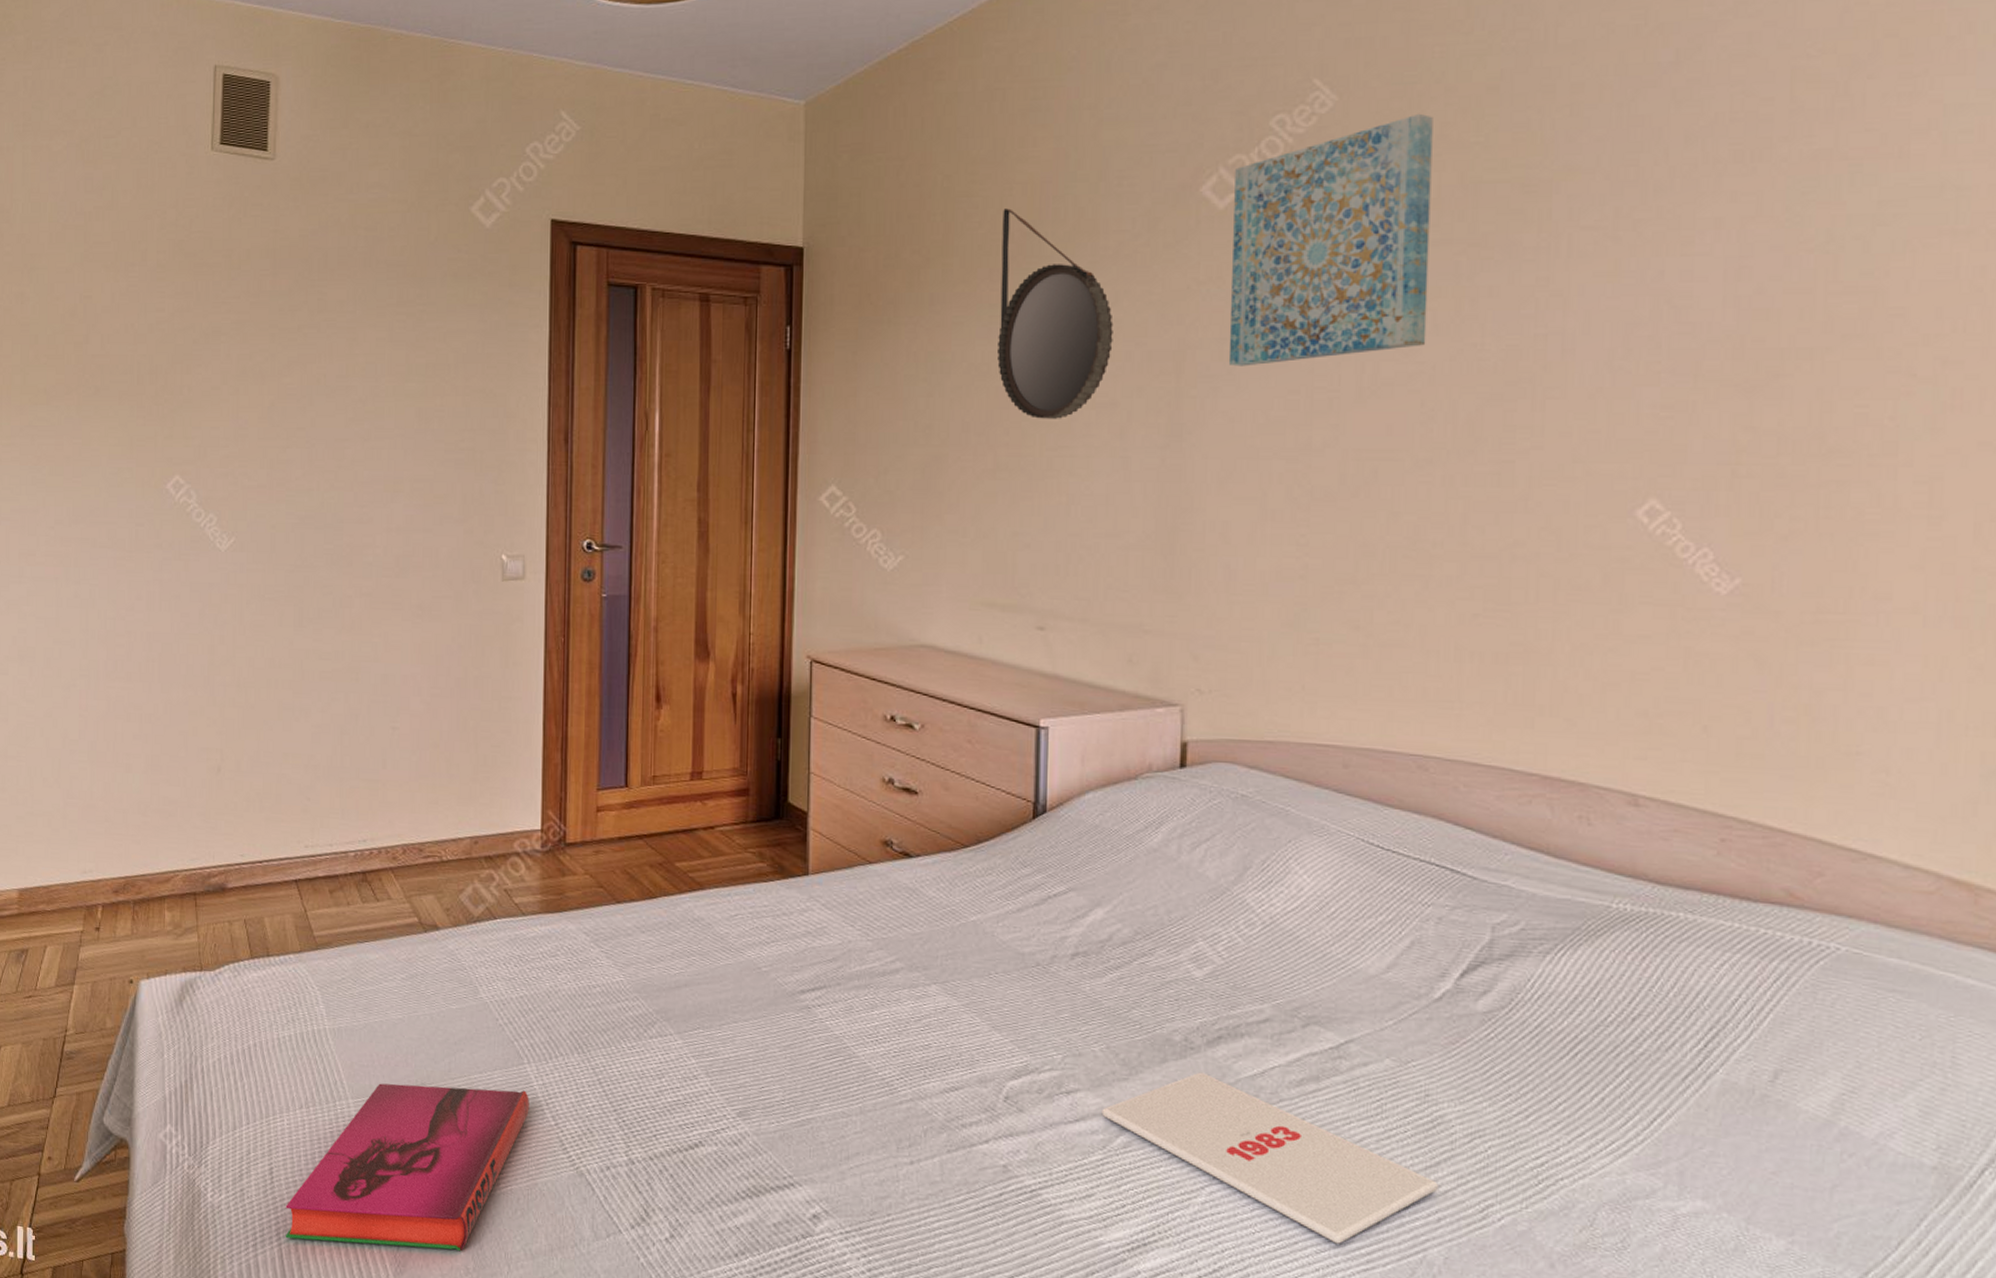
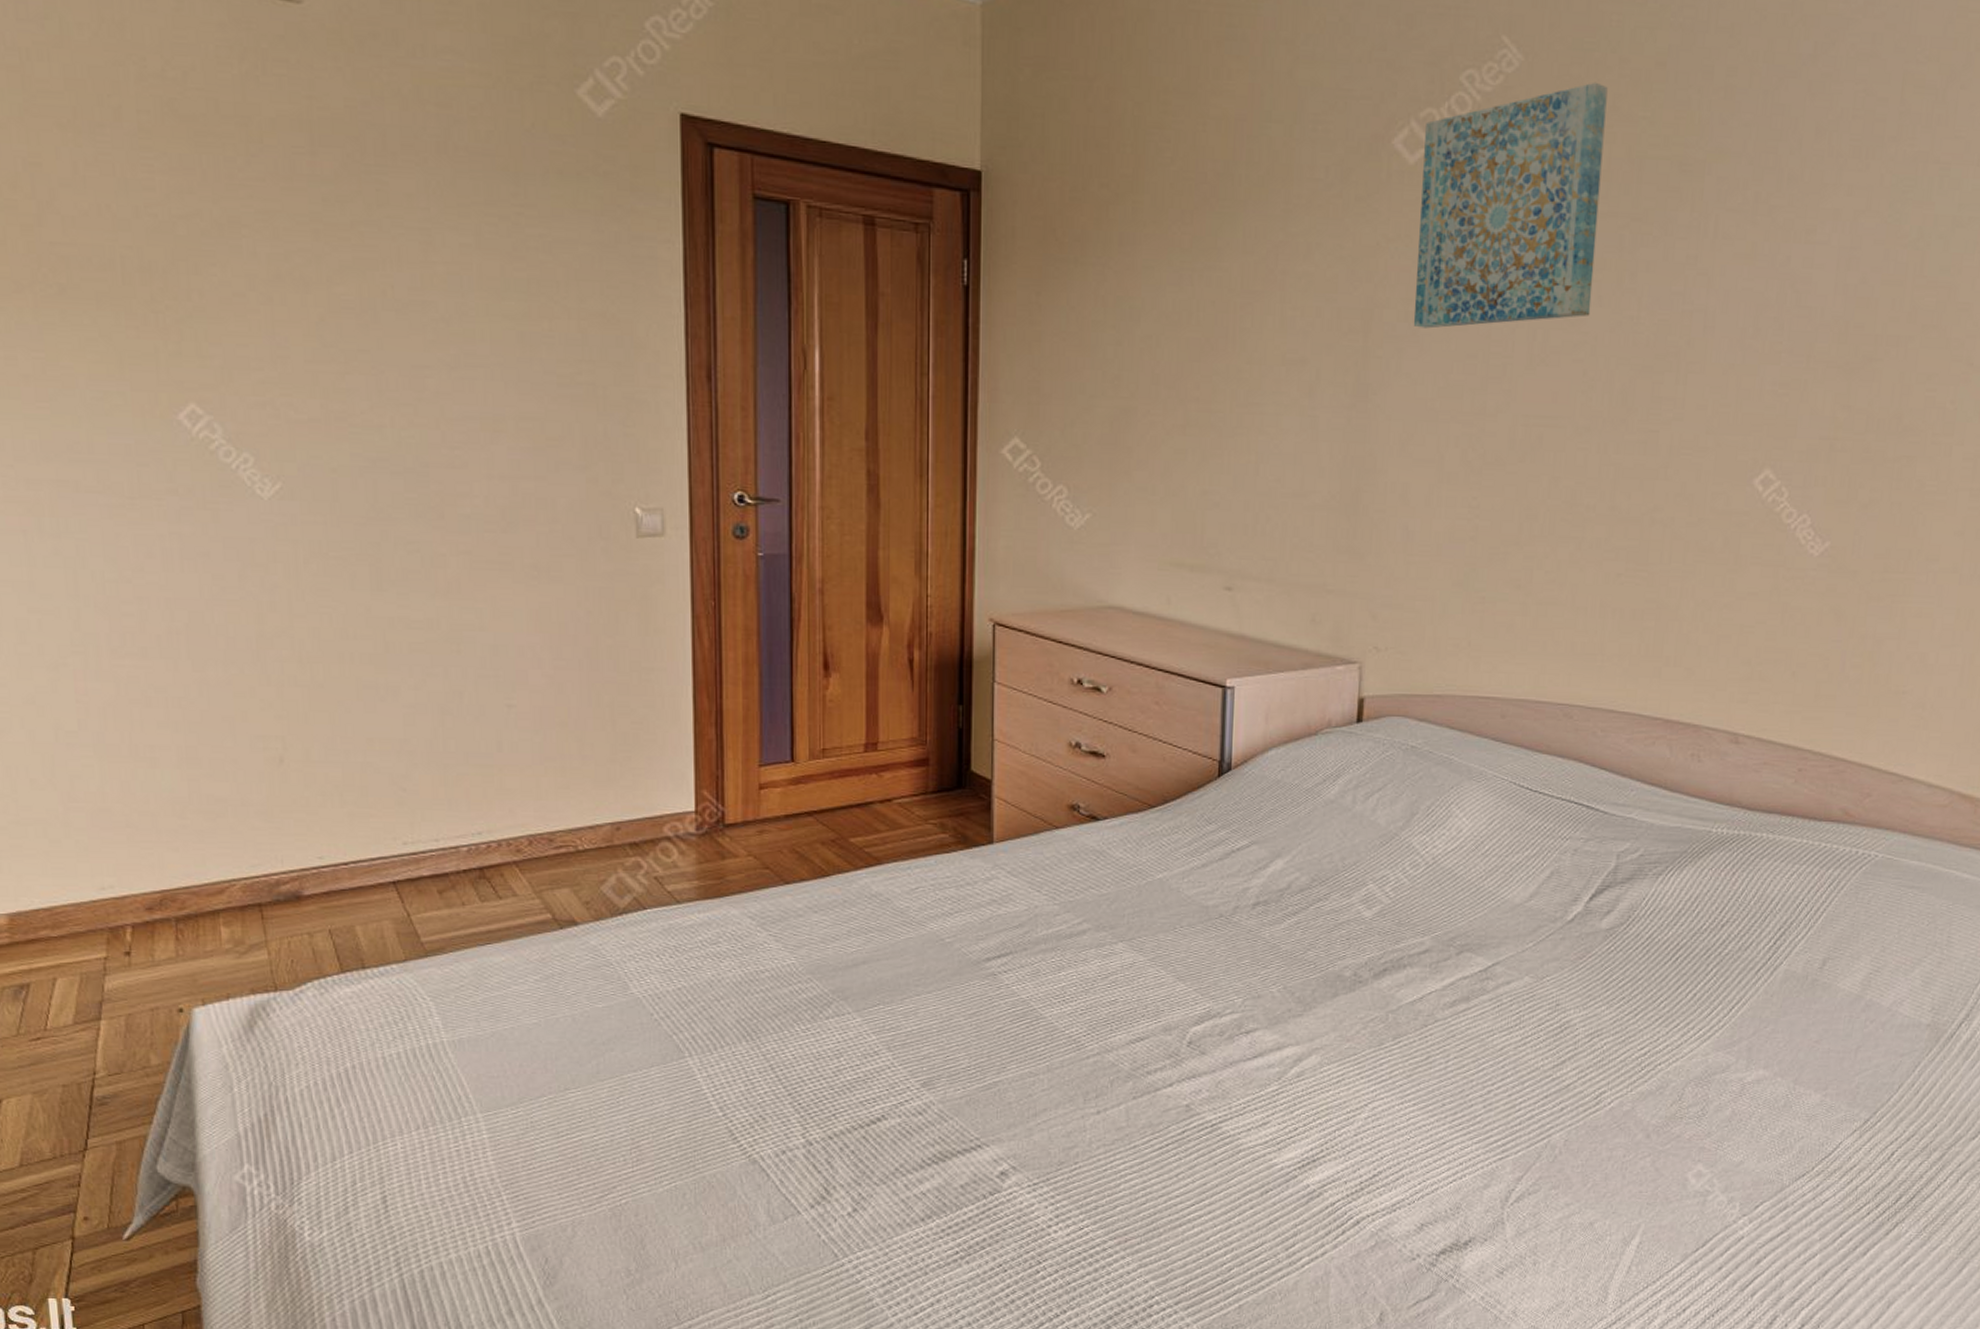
hardback book: present [285,1083,529,1252] -> none [405,1084,693,1267]
home mirror: present [997,208,1114,419] -> none [1189,145,1305,375]
magazine: present [1101,1072,1438,1244] -> none [1278,1002,1563,1140]

